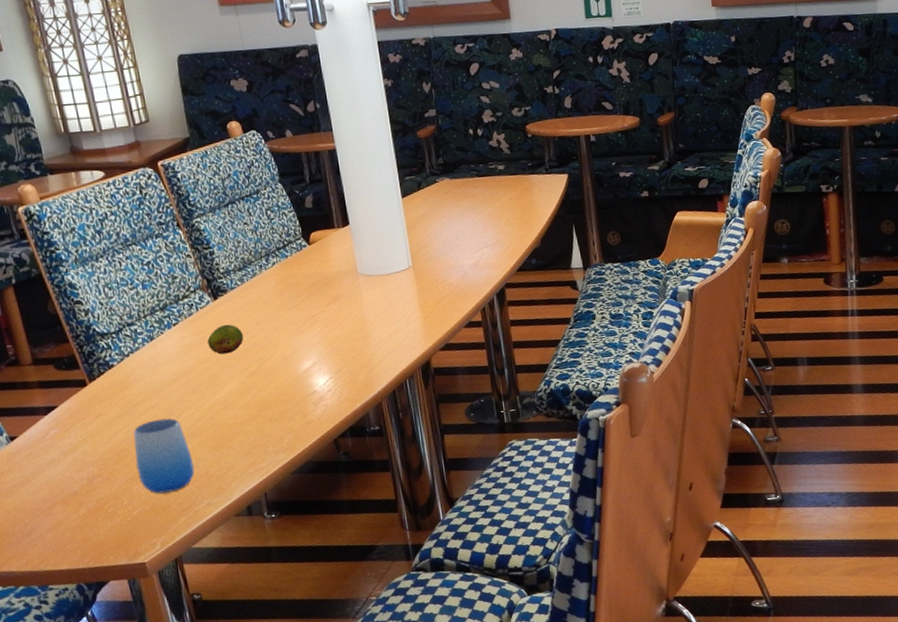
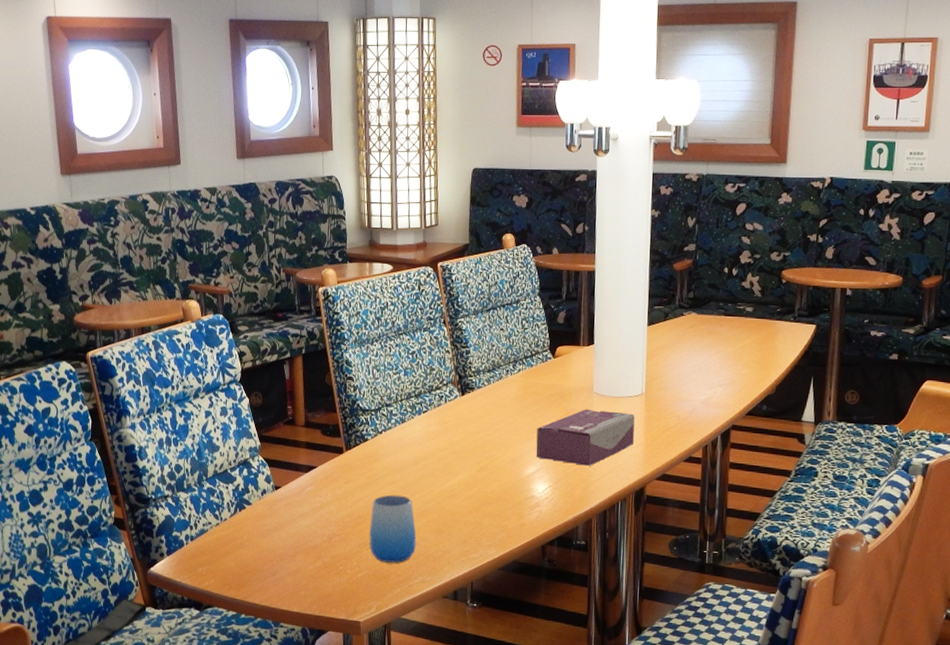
fruit: present [207,324,244,355] -> none [449,419,481,447]
tissue box: none [305,288,410,351] -> present [536,409,635,466]

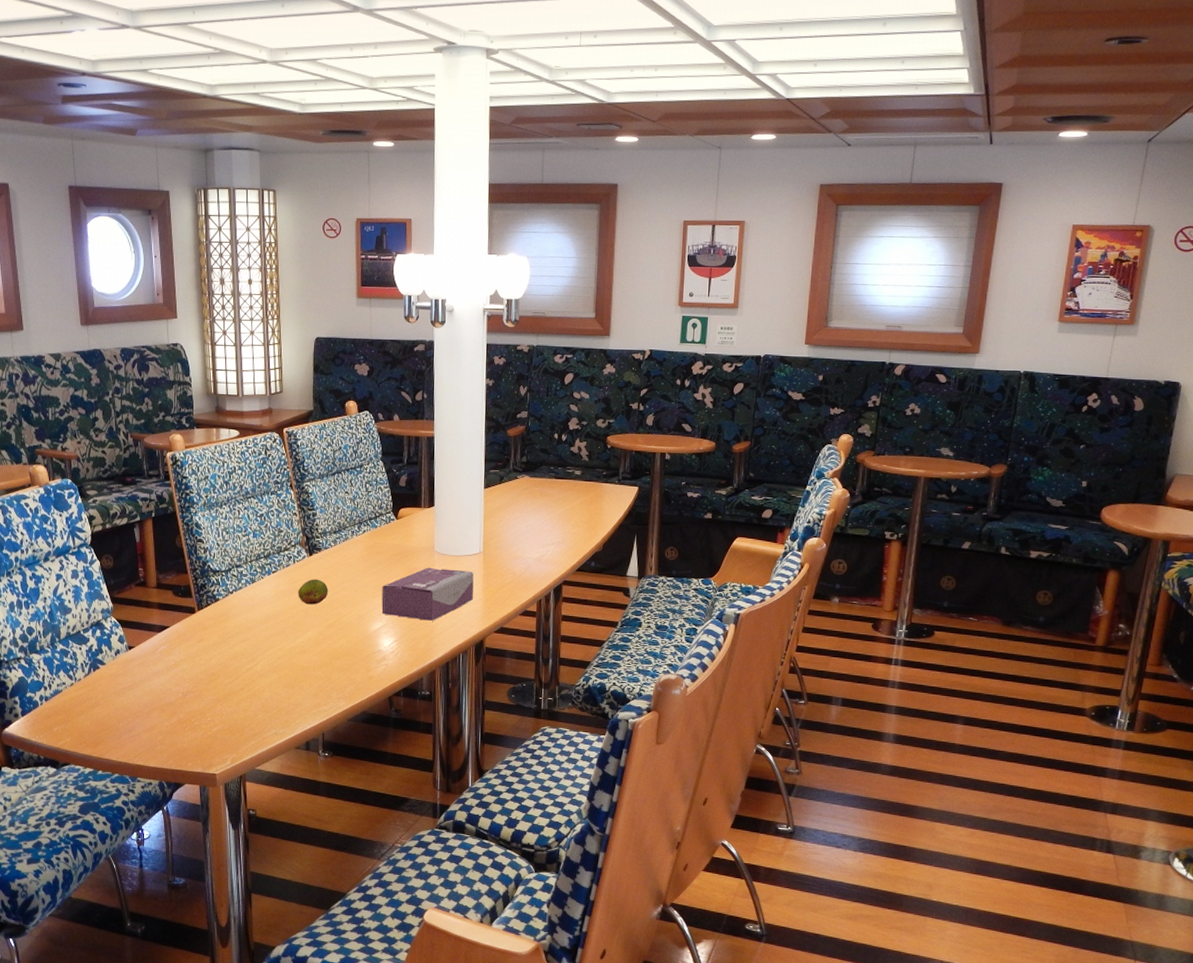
cup: present [369,494,417,563] -> none [223,652,269,717]
fruit: none [449,419,481,447] -> present [298,579,329,605]

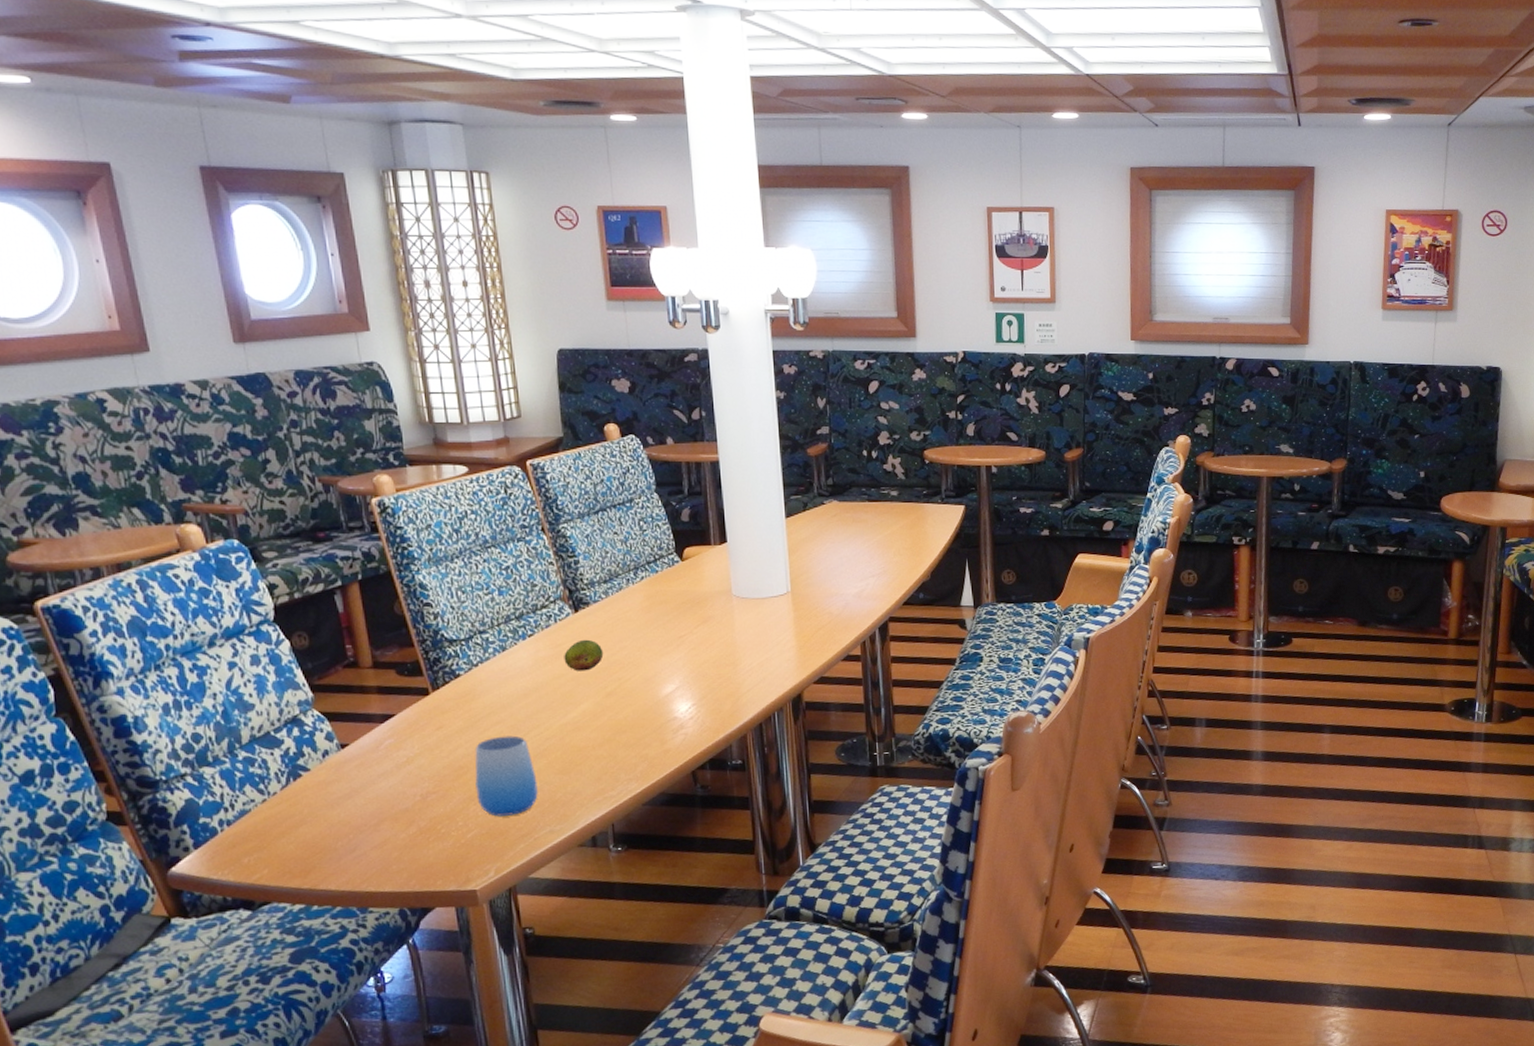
cup: none [223,652,269,717] -> present [474,735,538,817]
tissue box: present [381,567,474,621] -> none [671,614,784,677]

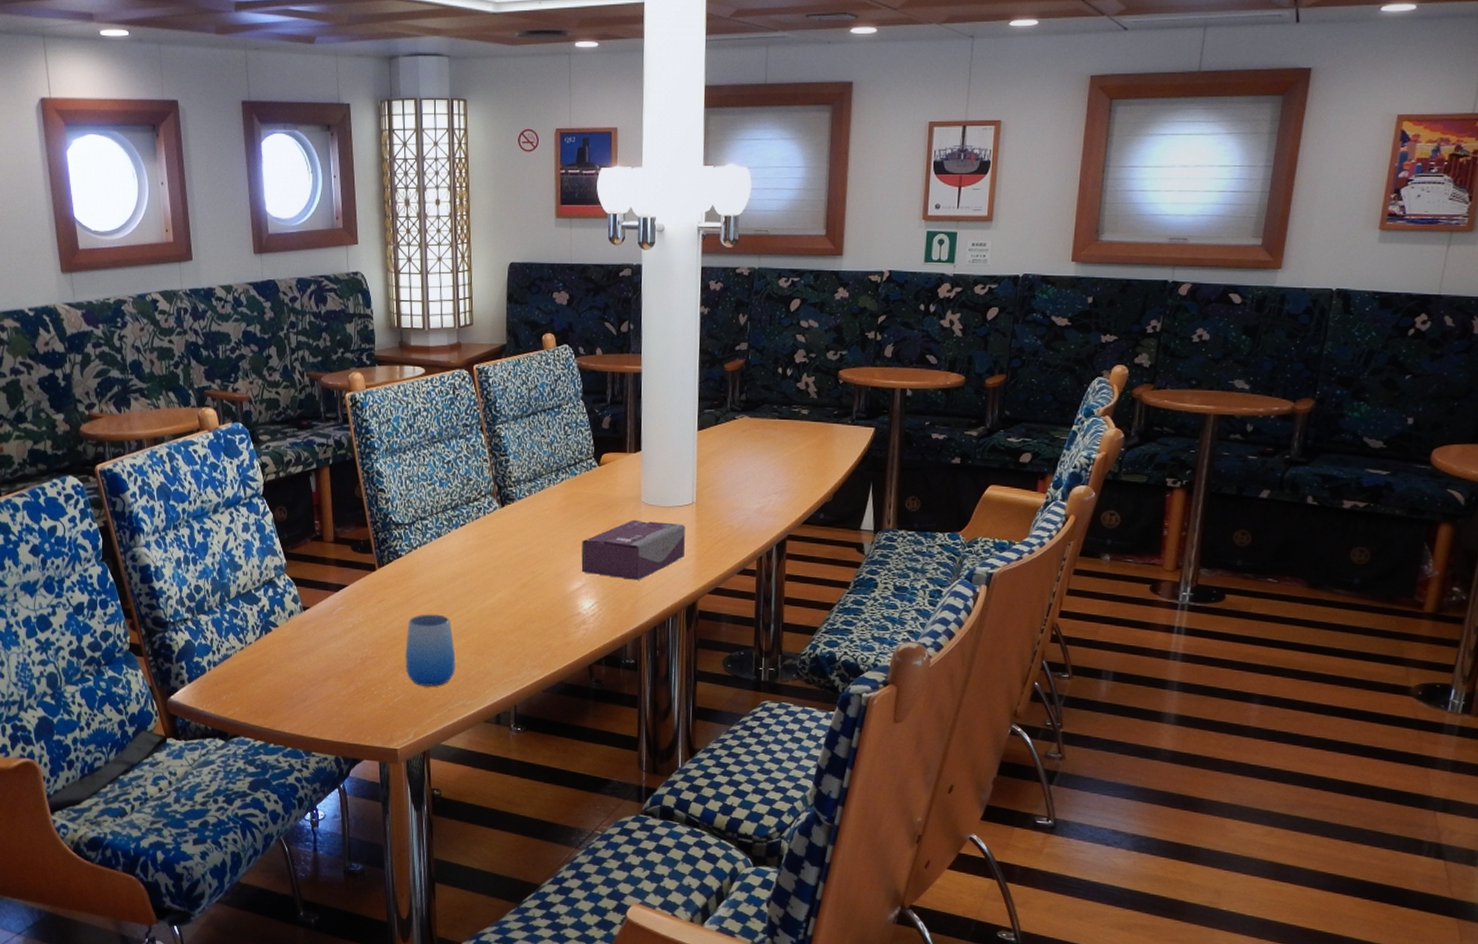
fruit: present [564,639,604,671] -> none [488,532,522,562]
tissue box: none [671,614,784,677] -> present [581,519,685,580]

